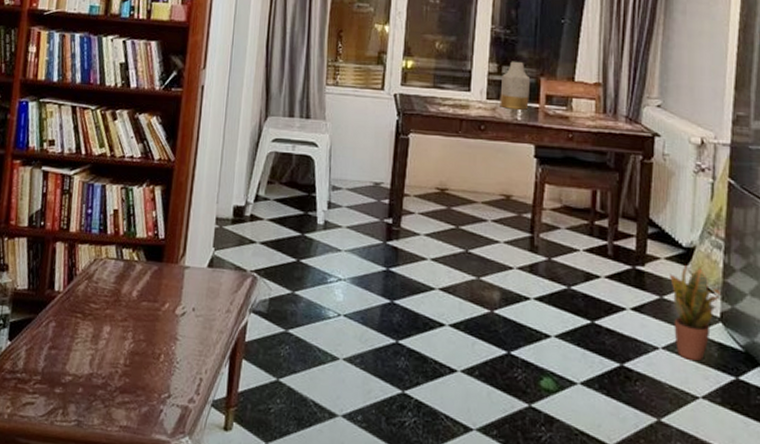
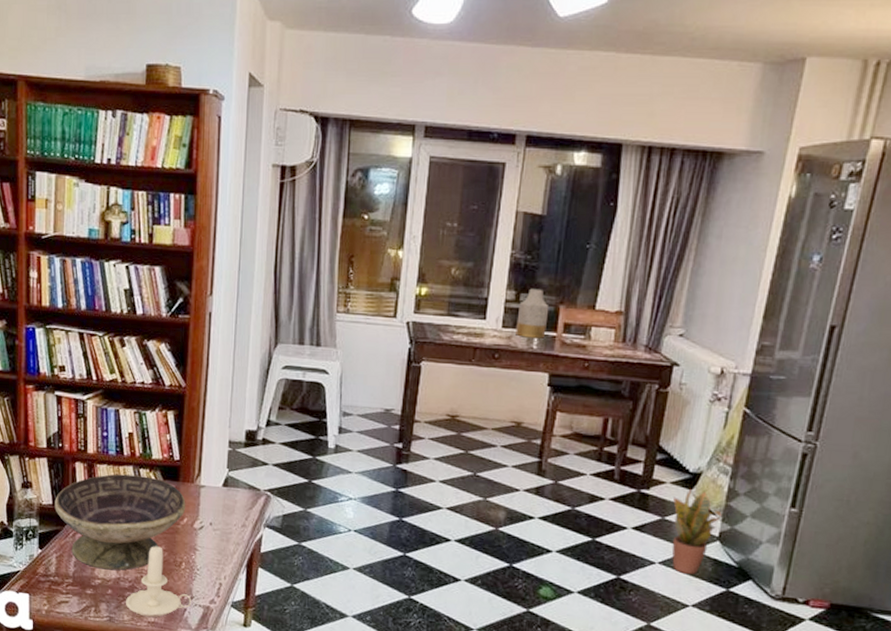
decorative bowl: none [29,254,169,365] -> present [55,474,186,571]
candle: none [96,334,169,421] -> present [125,545,192,618]

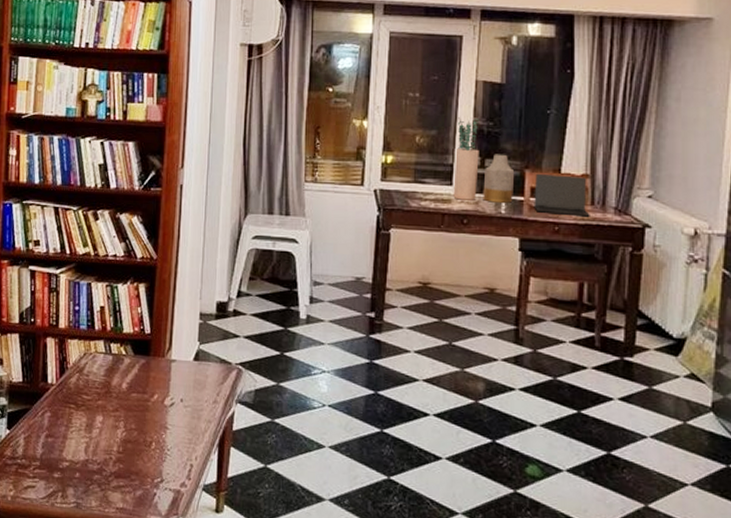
decorative bowl: present [55,474,186,571] -> none [24,349,157,452]
candle: present [125,545,192,618] -> none [93,424,162,503]
vase: none [486,249,517,335] -> present [453,116,480,200]
laptop: none [565,309,621,354] -> present [534,173,590,217]
potted plant: present [672,488,722,575] -> none [659,355,712,450]

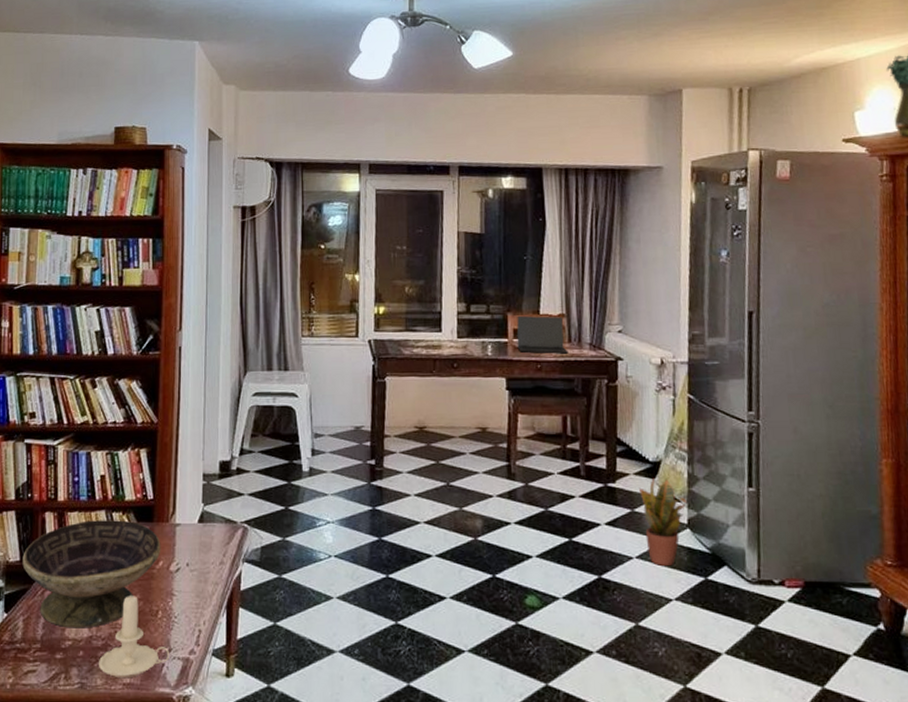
decorative bowl: none [24,349,157,452] -> present [22,520,161,628]
candle: none [93,424,162,503] -> present [98,594,170,679]
vase: present [453,116,480,200] -> none [442,265,465,345]
vase: present [483,154,515,203] -> none [470,299,498,346]
potted plant: none [659,355,712,450] -> present [639,477,687,567]

